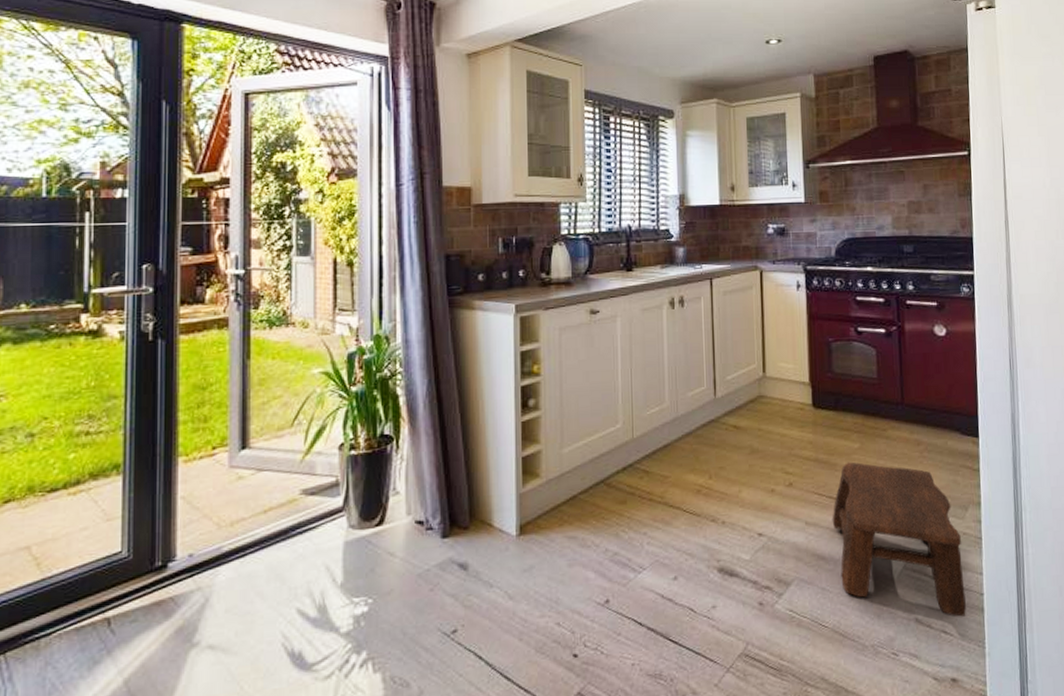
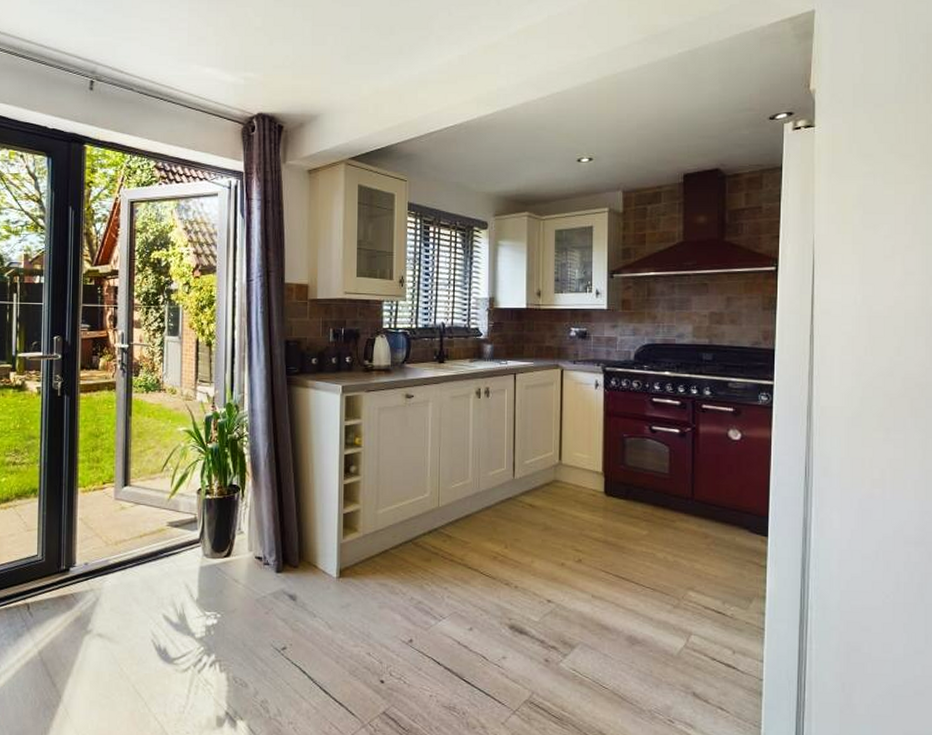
stool: present [832,462,966,617] -> none [617,546,744,697]

